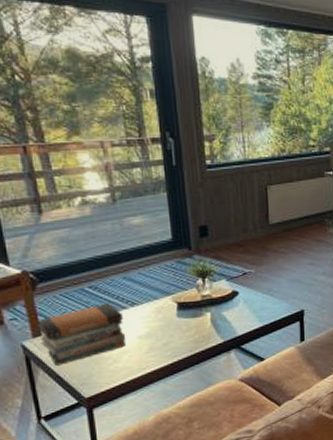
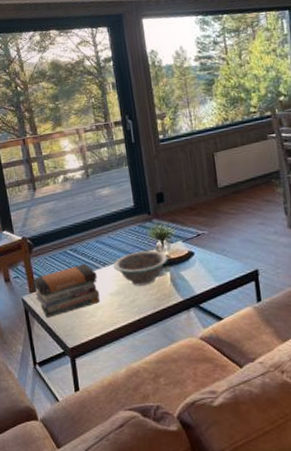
bowl: none [143,289,209,328] -> present [113,250,168,286]

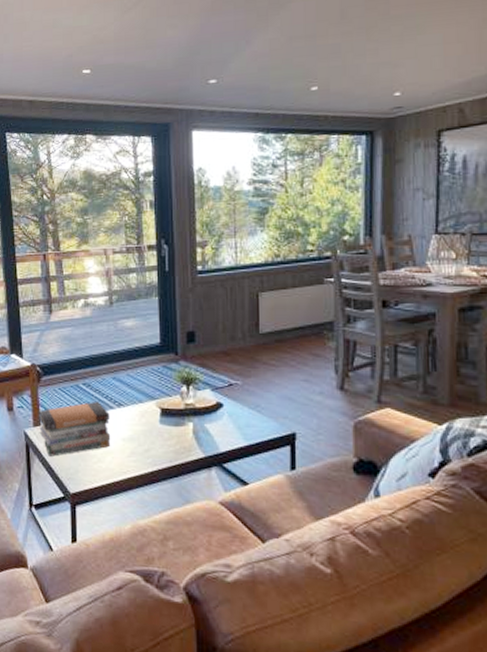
bowl: present [113,250,168,286] -> none [129,395,193,435]

